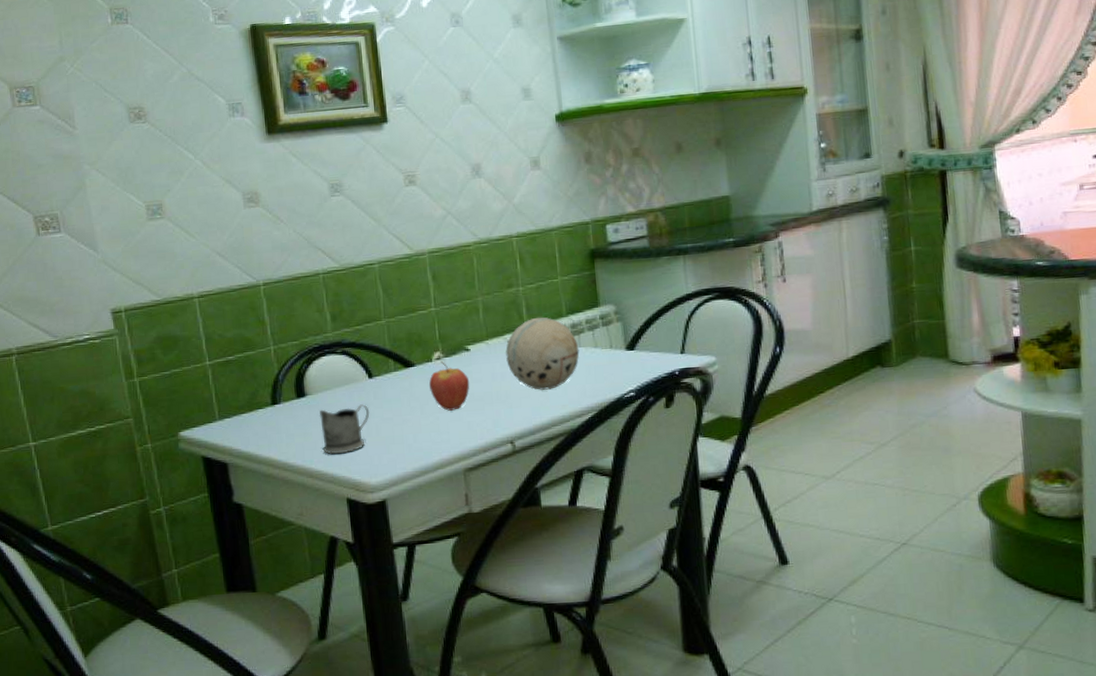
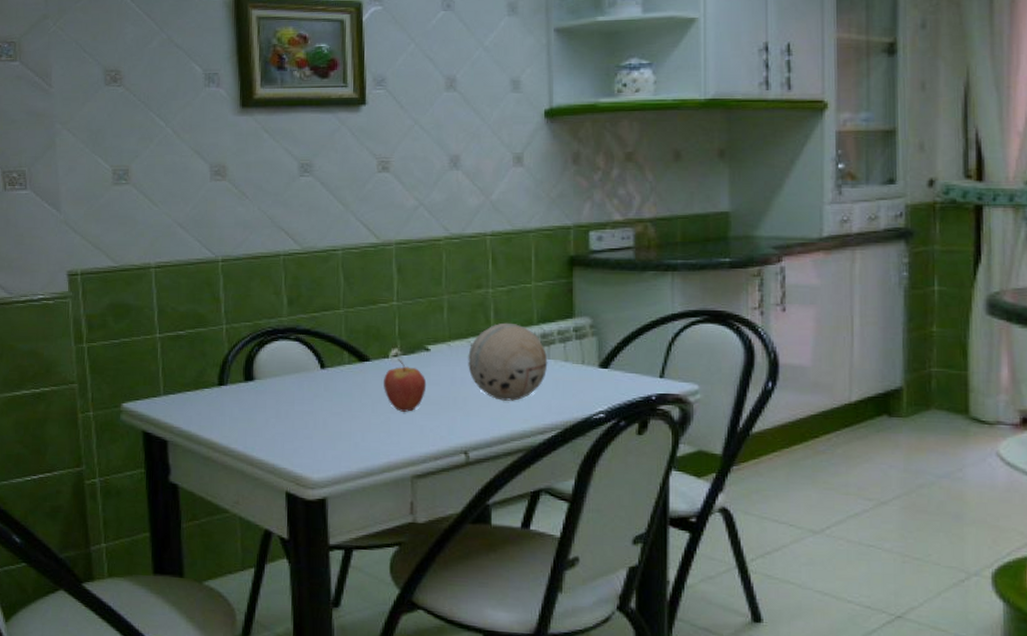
tea glass holder: present [319,404,370,455] -> none [265,395,318,445]

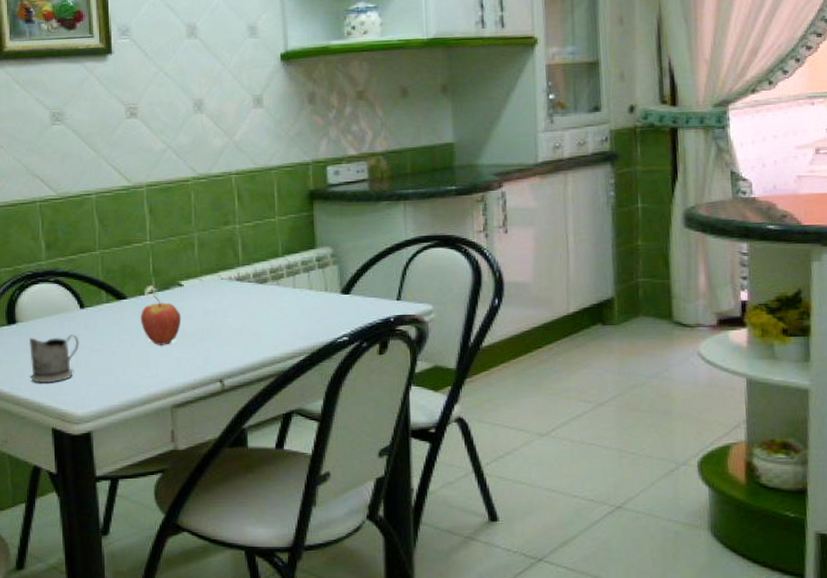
tea glass holder: none [265,395,318,445] -> present [28,334,80,383]
decorative ball: present [468,322,548,401] -> none [219,256,294,330]

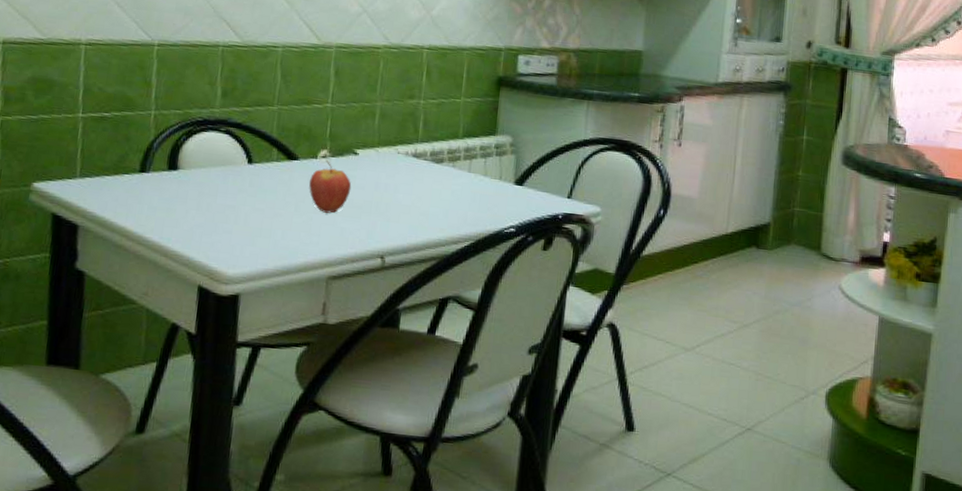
tea glass holder: present [28,334,80,383] -> none [184,187,242,238]

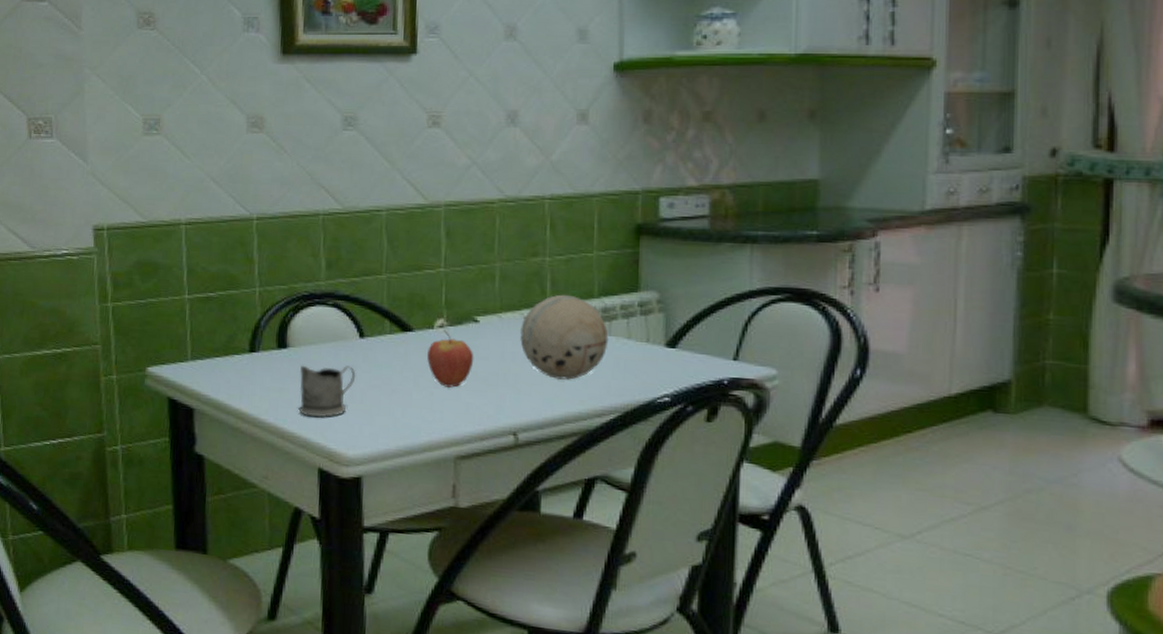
tea glass holder: none [184,187,242,238] -> present [299,365,356,418]
decorative ball: none [393,134,469,210] -> present [520,294,609,380]

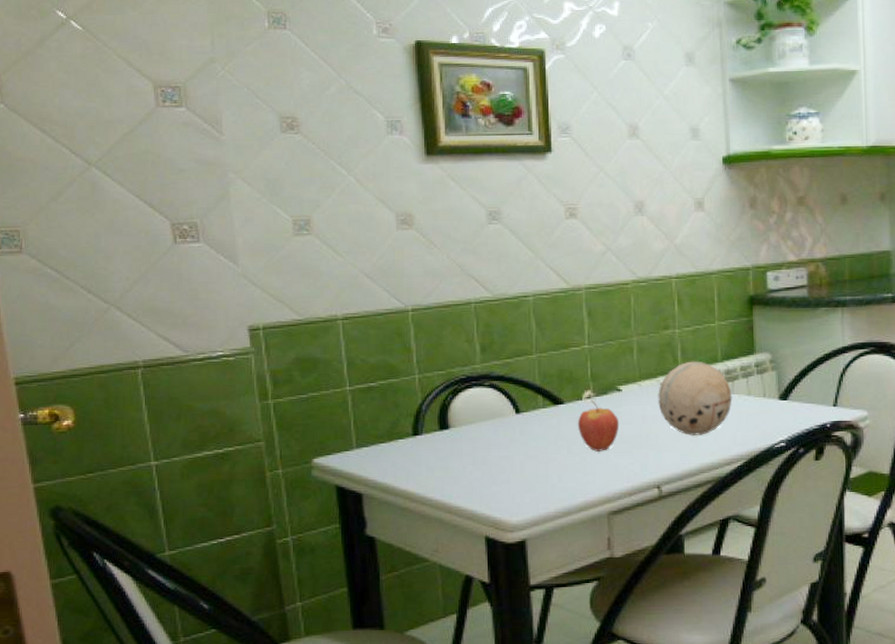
tea glass holder: present [299,365,356,418] -> none [461,440,515,491]

